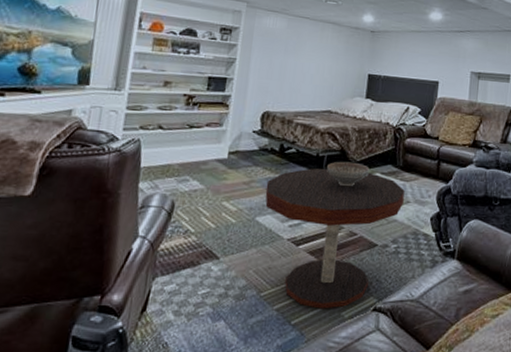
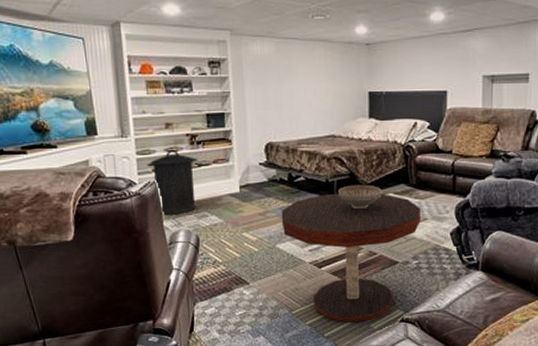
trash can: none [135,107,191,177] -> present [147,149,198,216]

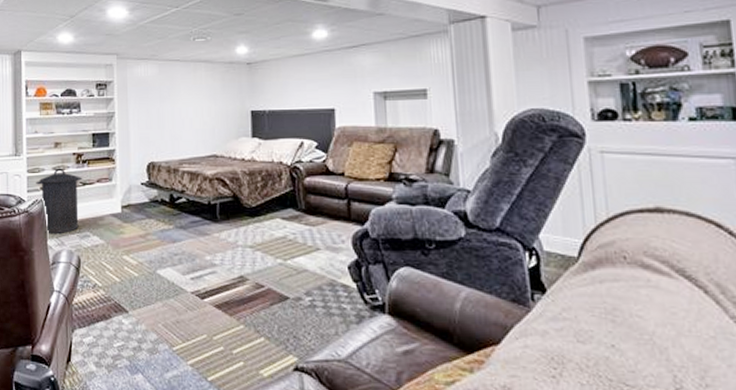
coffee table: present [281,193,421,322] -> none [162,216,313,367]
decorative bowl: present [338,184,381,210] -> none [221,208,268,235]

